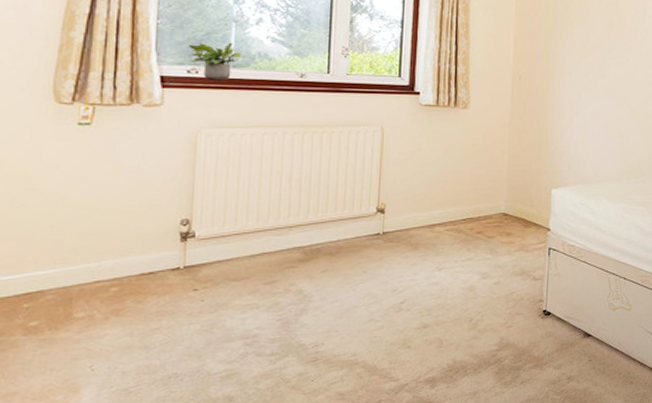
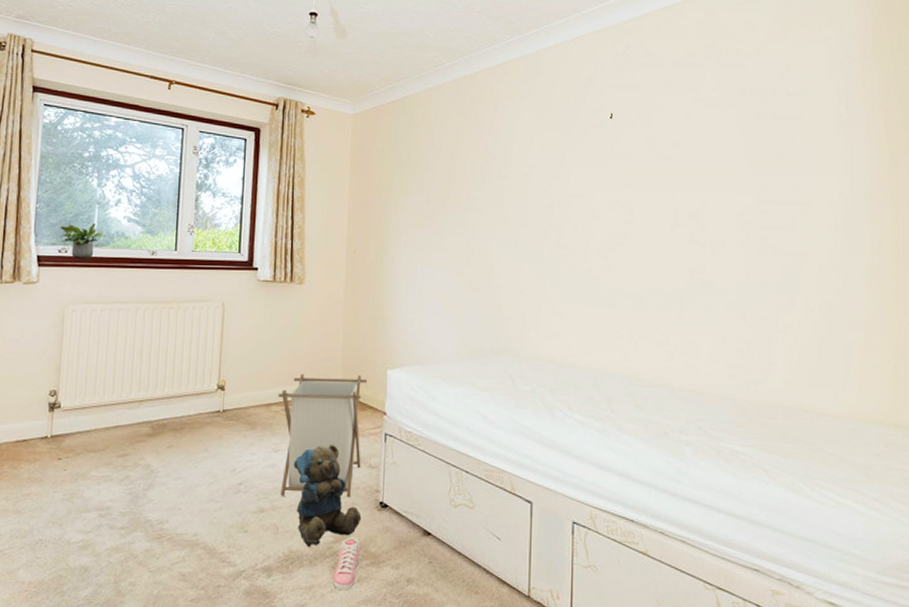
laundry basket: none [441,195,533,311] -> present [278,374,368,498]
teddy bear: none [458,260,526,357] -> present [294,444,362,548]
sneaker: none [496,344,524,393] -> present [332,538,361,591]

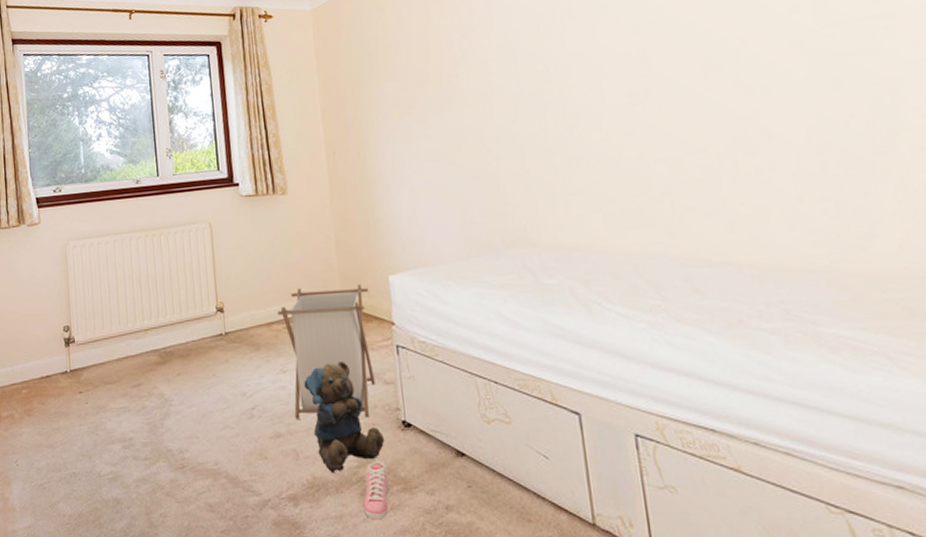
potted plant: present [60,223,103,260] -> none [51,159,90,197]

